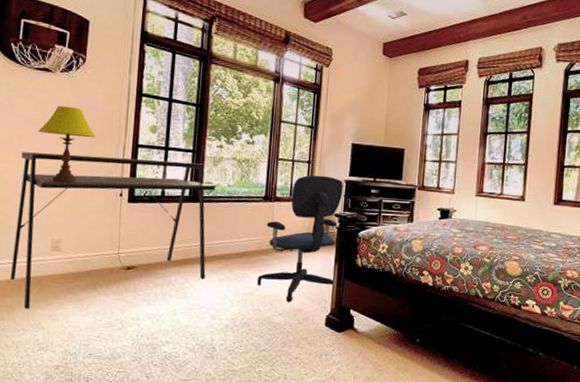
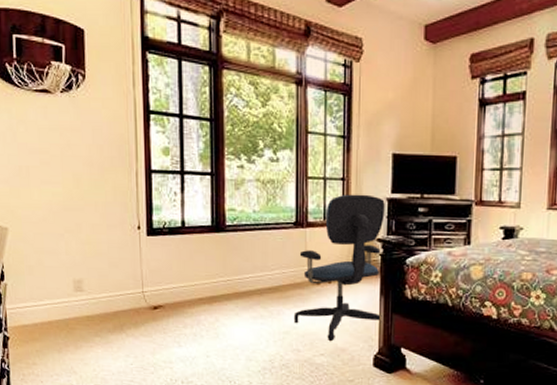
desk: present [10,152,216,309] -> none [31,185,240,354]
table lamp: present [37,105,96,183] -> none [45,131,105,217]

